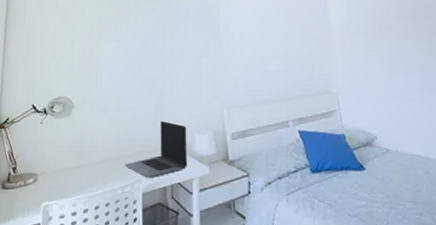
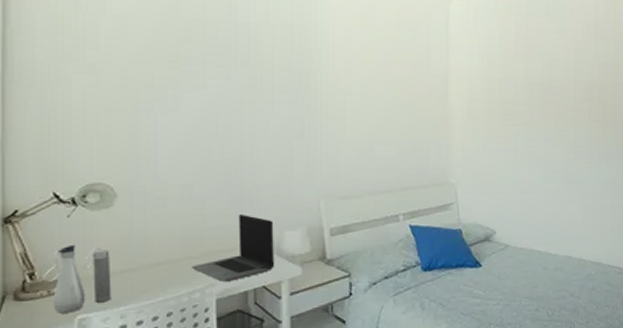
water bottle: none [21,145,68,200] -> present [42,244,112,313]

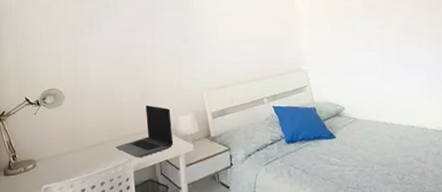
water bottle: present [42,244,112,313] -> none [20,134,64,184]

